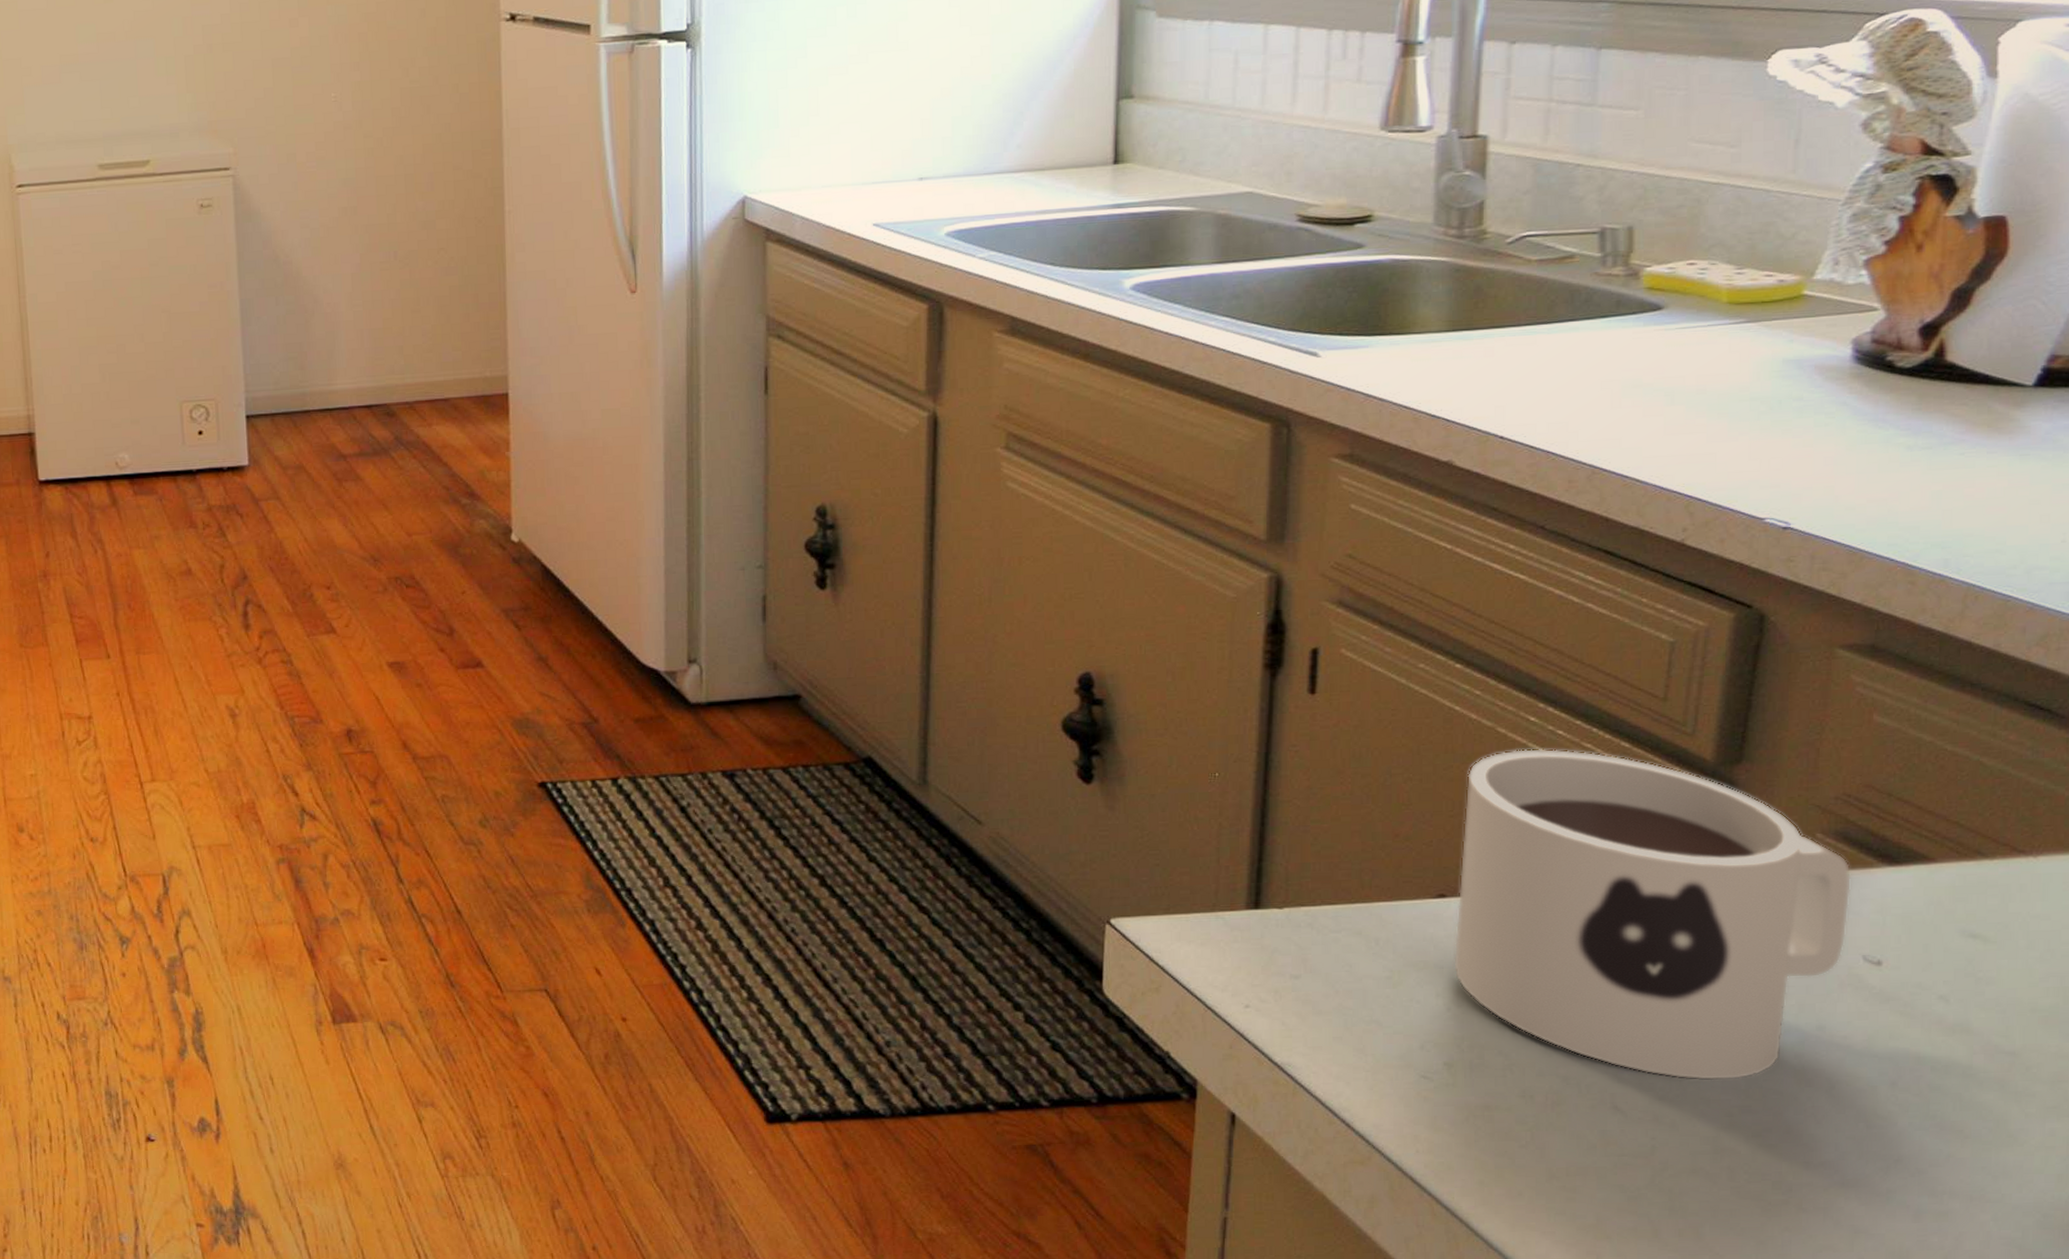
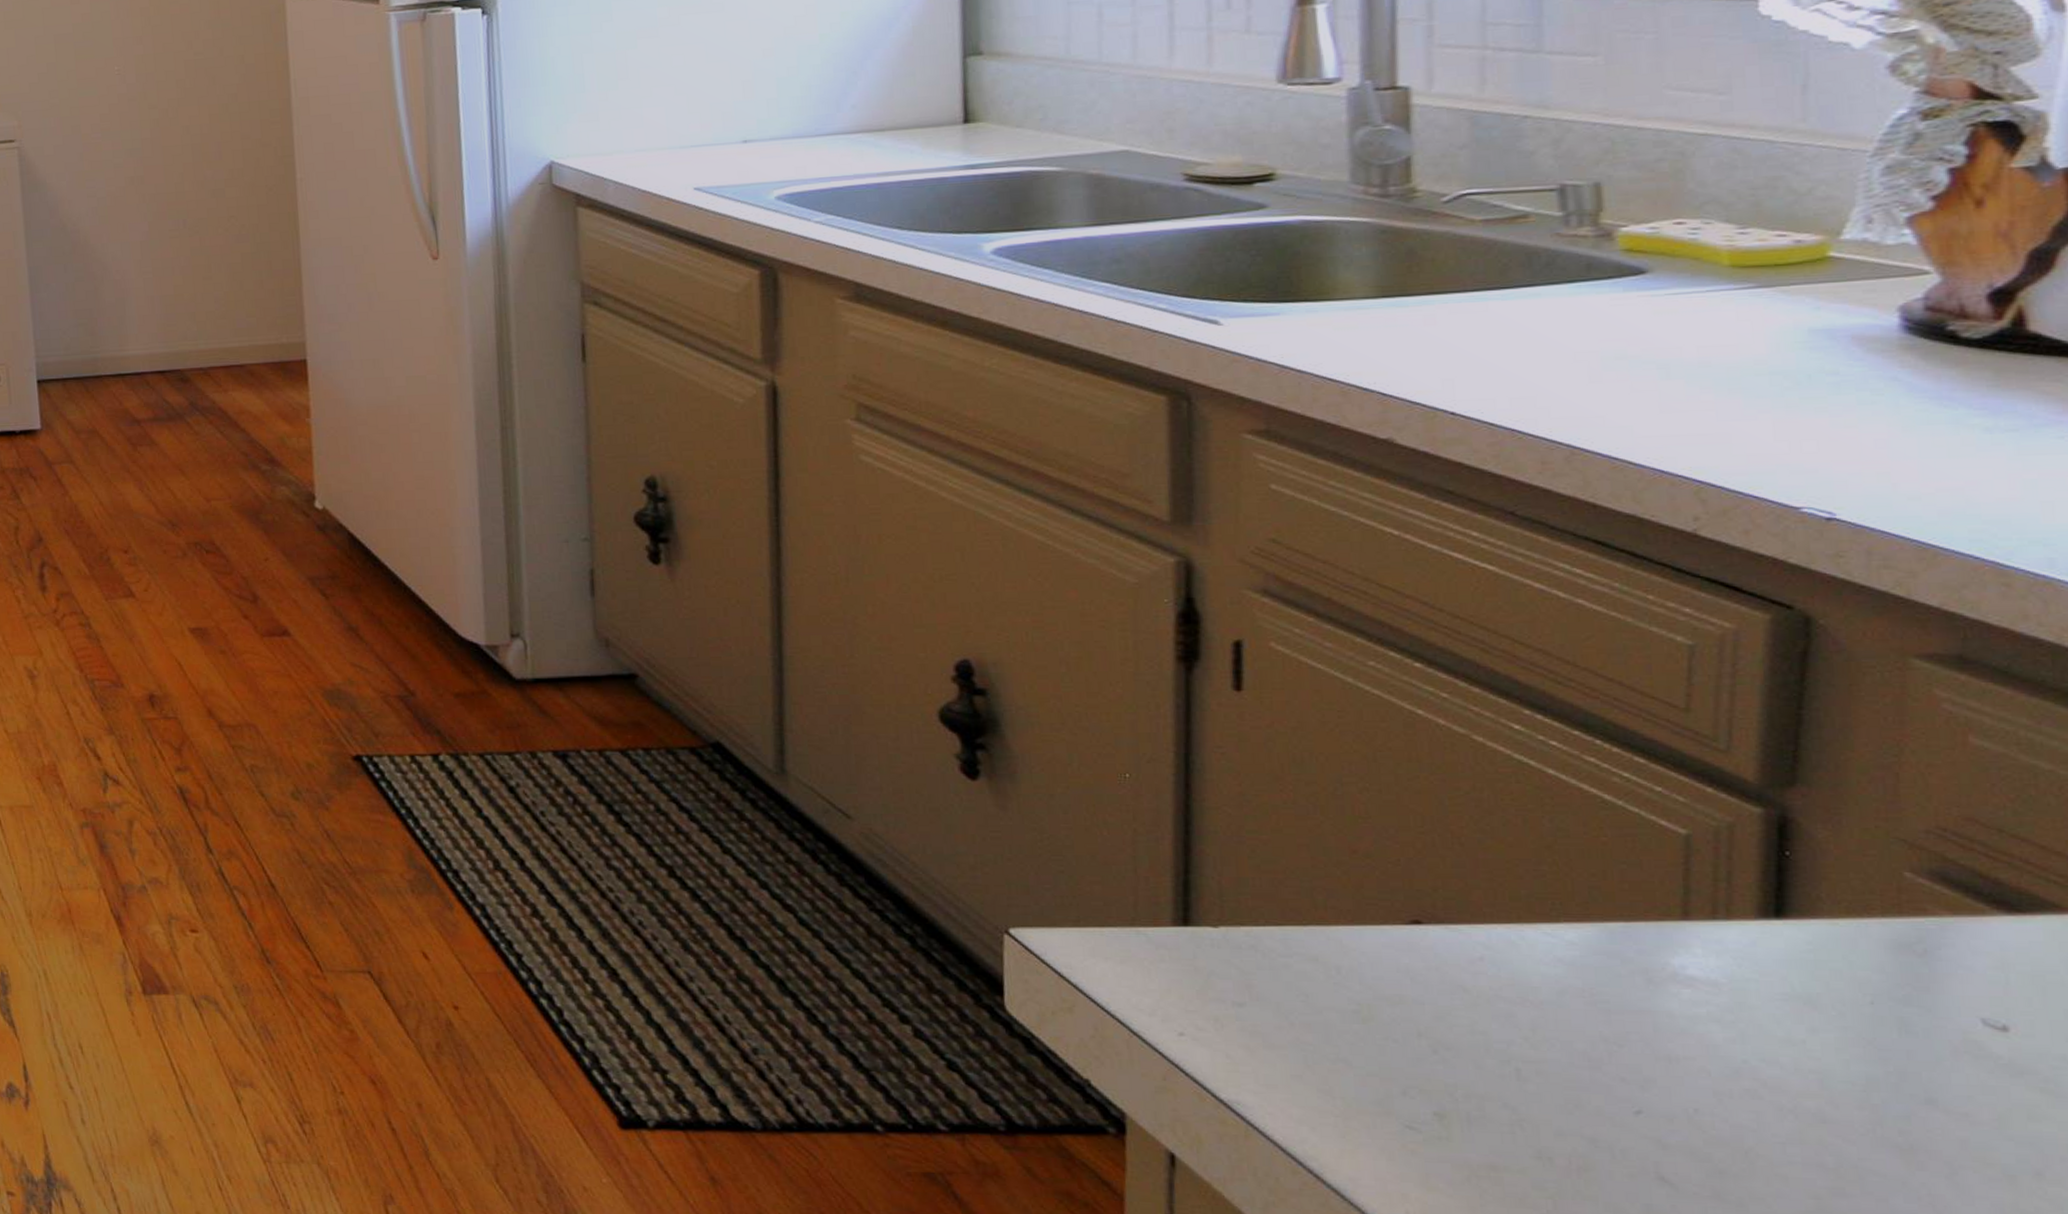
mug: present [1452,748,1852,1081] -> none [1436,761,1959,1157]

